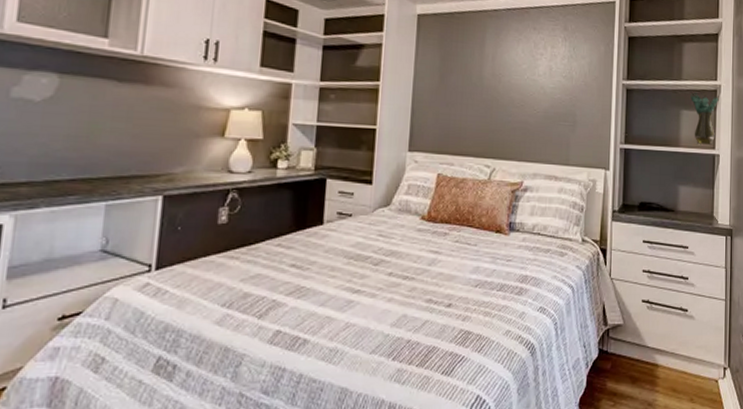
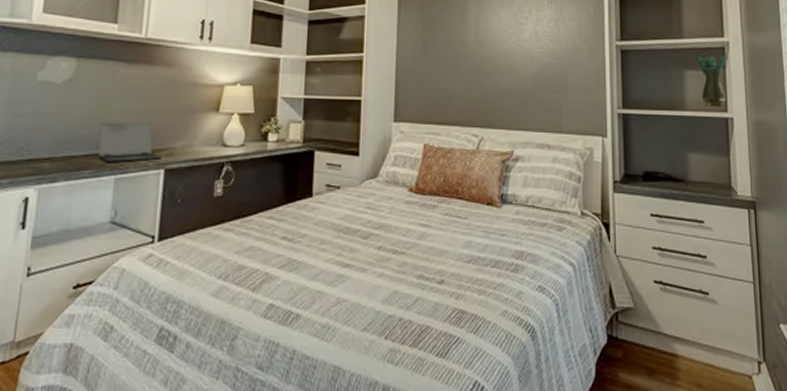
laptop: none [86,145,160,189] -> present [98,122,162,163]

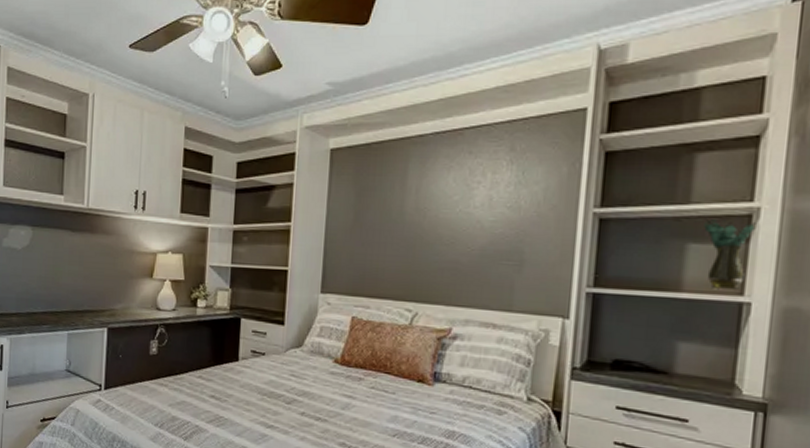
laptop: present [98,122,162,163] -> none [53,284,105,321]

